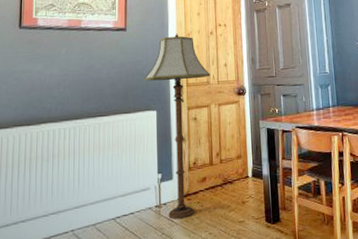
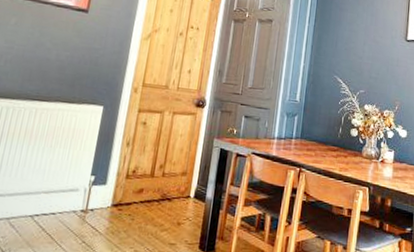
floor lamp: present [144,33,211,219] -> none [93,27,171,229]

